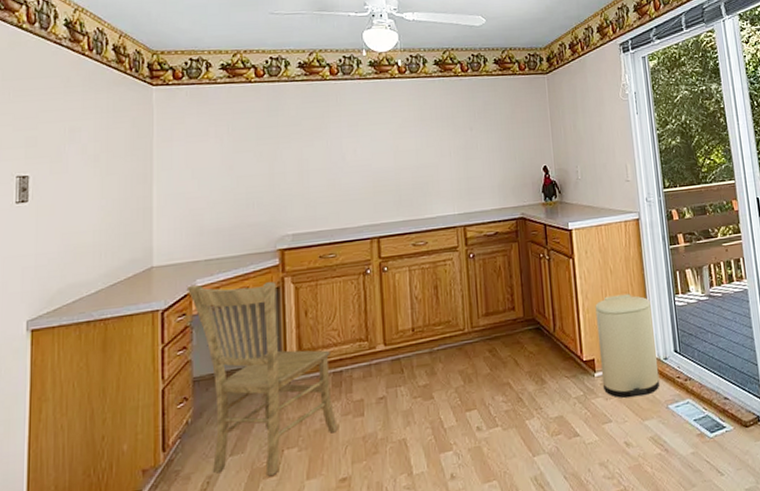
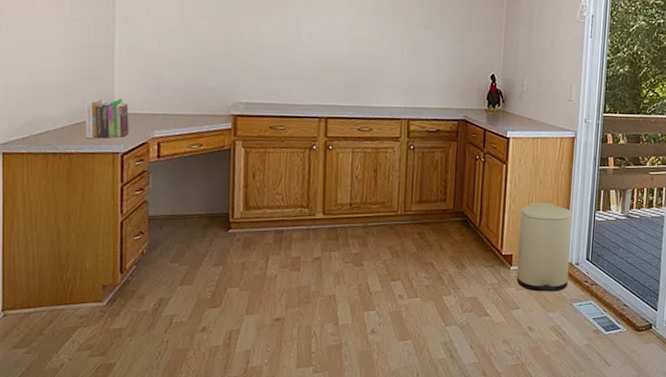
books: none [121,250,169,300] -> present [84,98,129,139]
dining chair: present [186,281,338,477] -> none [144,135,276,308]

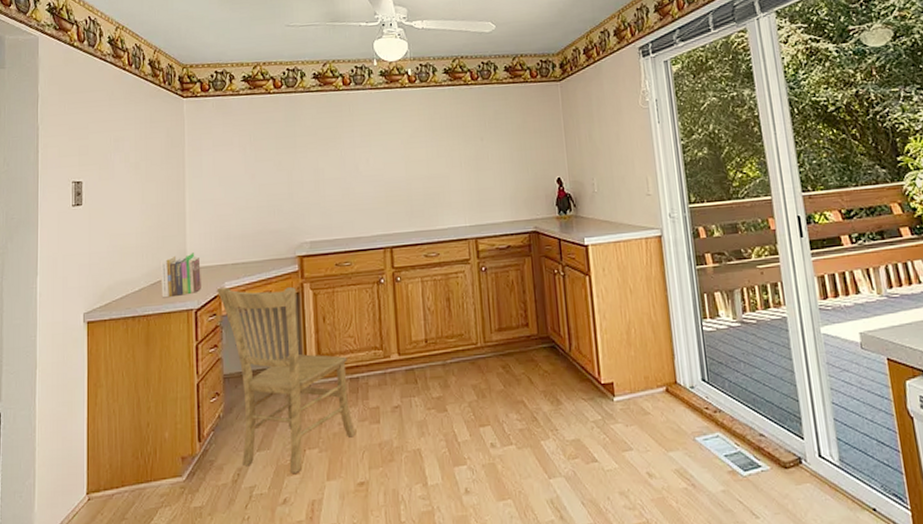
dining chair: none [144,135,276,308] -> present [216,286,355,475]
pedal bin: present [516,202,572,292] -> none [613,315,686,427]

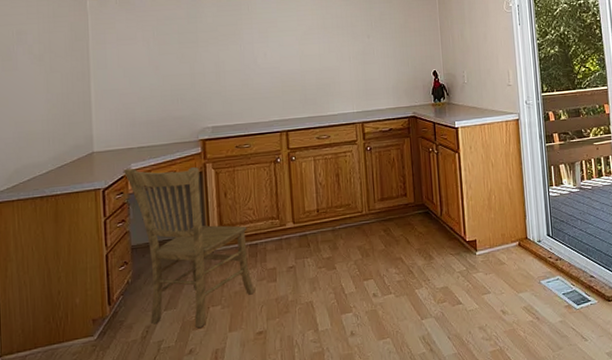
books: present [160,253,201,298] -> none [66,138,108,179]

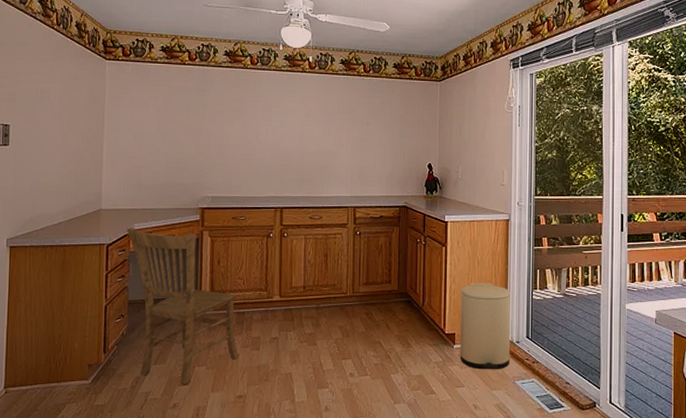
pedal bin: none [477,184,534,274] -> present [460,282,511,370]

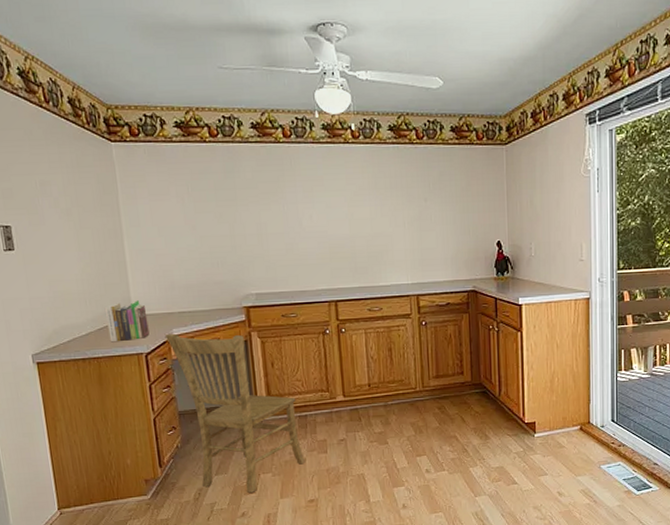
books: none [77,196,114,233] -> present [104,300,149,343]
pedal bin: present [460,282,511,370] -> none [539,367,595,457]

